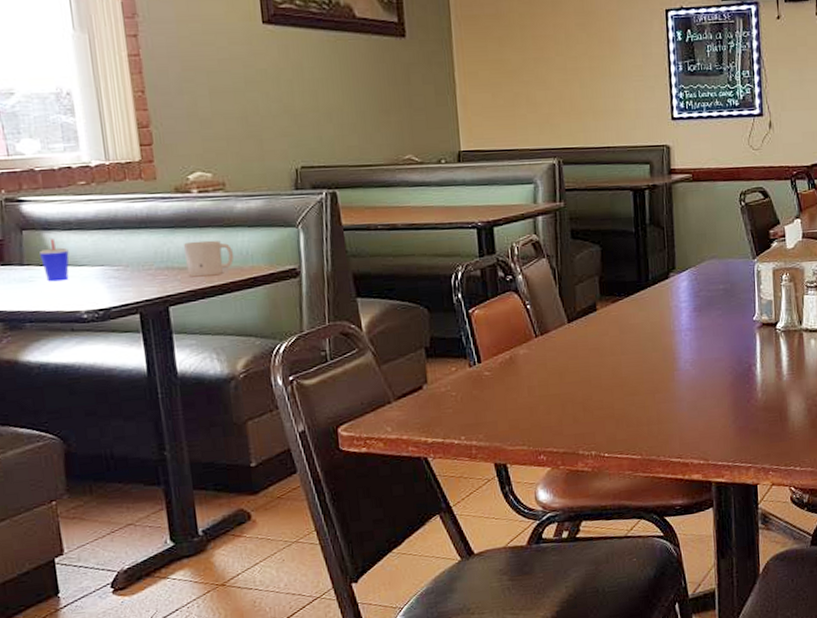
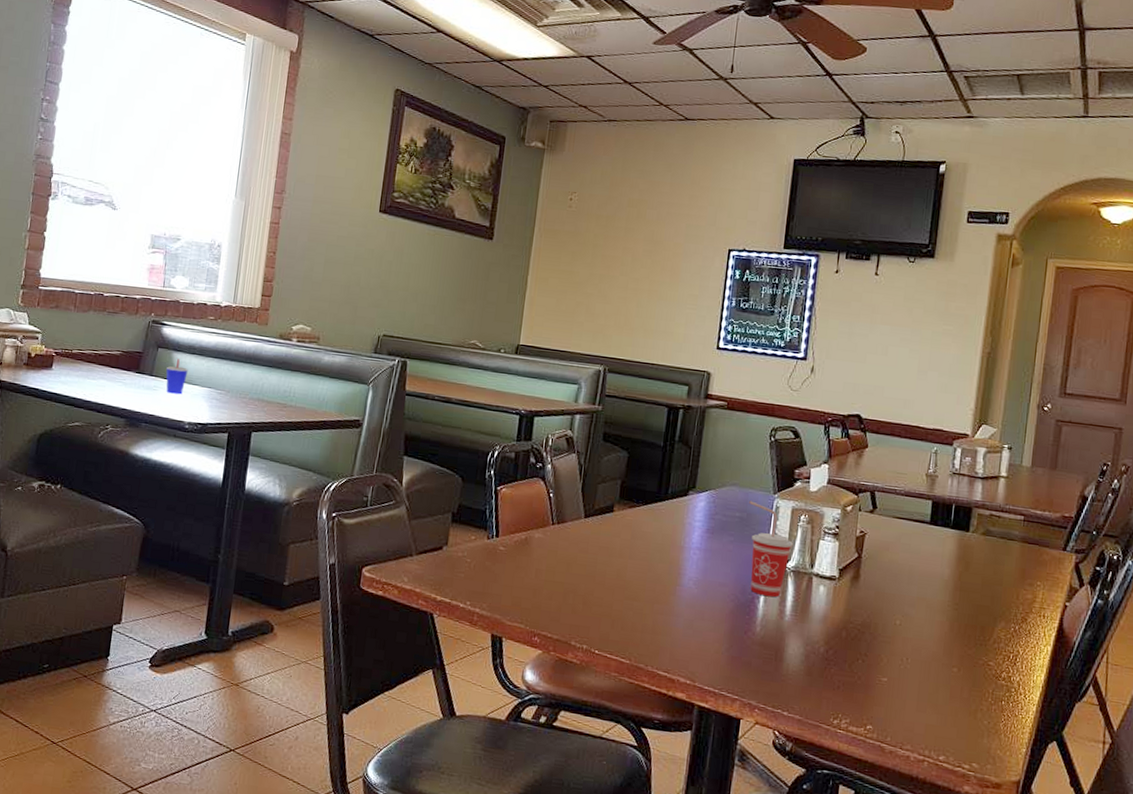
mug: present [183,240,234,278] -> none [273,381,313,414]
beverage cup: none [730,270,779,362] -> present [749,501,793,598]

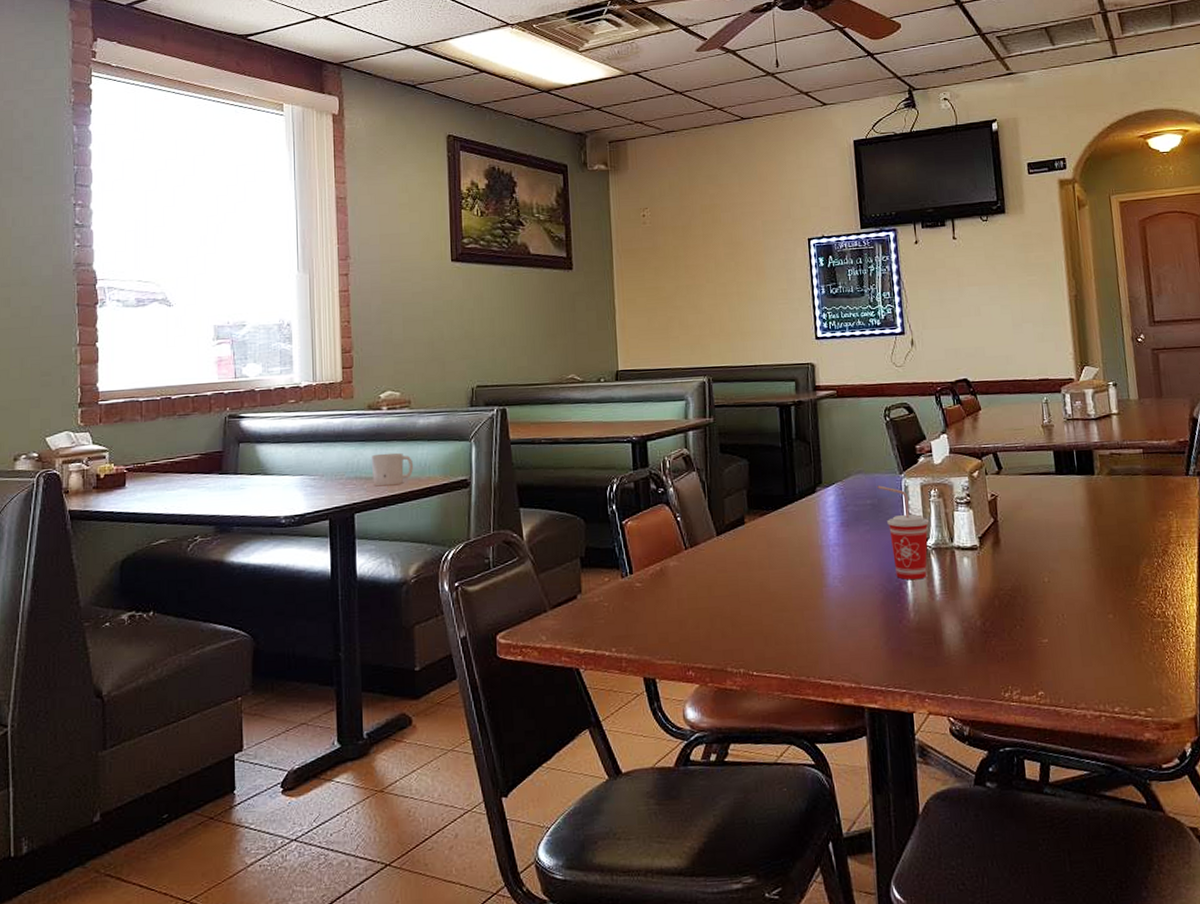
beverage cup: present [166,359,188,395] -> none [252,451,275,490]
mug: none [273,381,313,414] -> present [371,452,413,487]

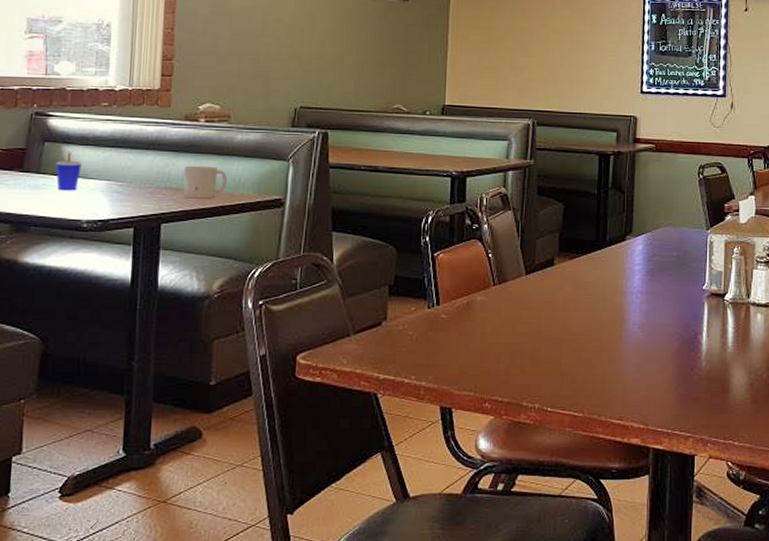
beverage cup: none [252,451,275,490] -> present [56,152,82,191]
beverage cup: present [877,485,929,580] -> none [684,239,729,331]

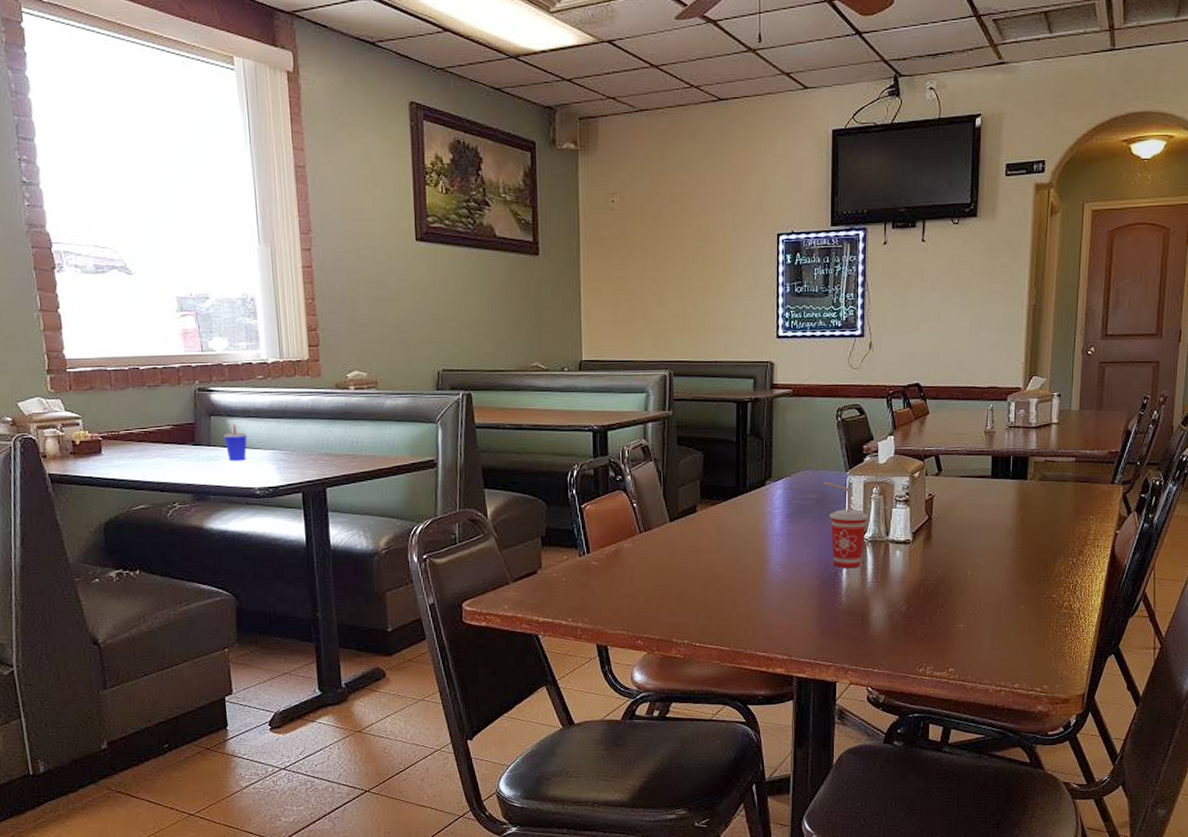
mug: present [183,165,227,200] -> none [340,431,381,464]
beverage cup: none [684,239,729,331] -> present [823,481,868,569]

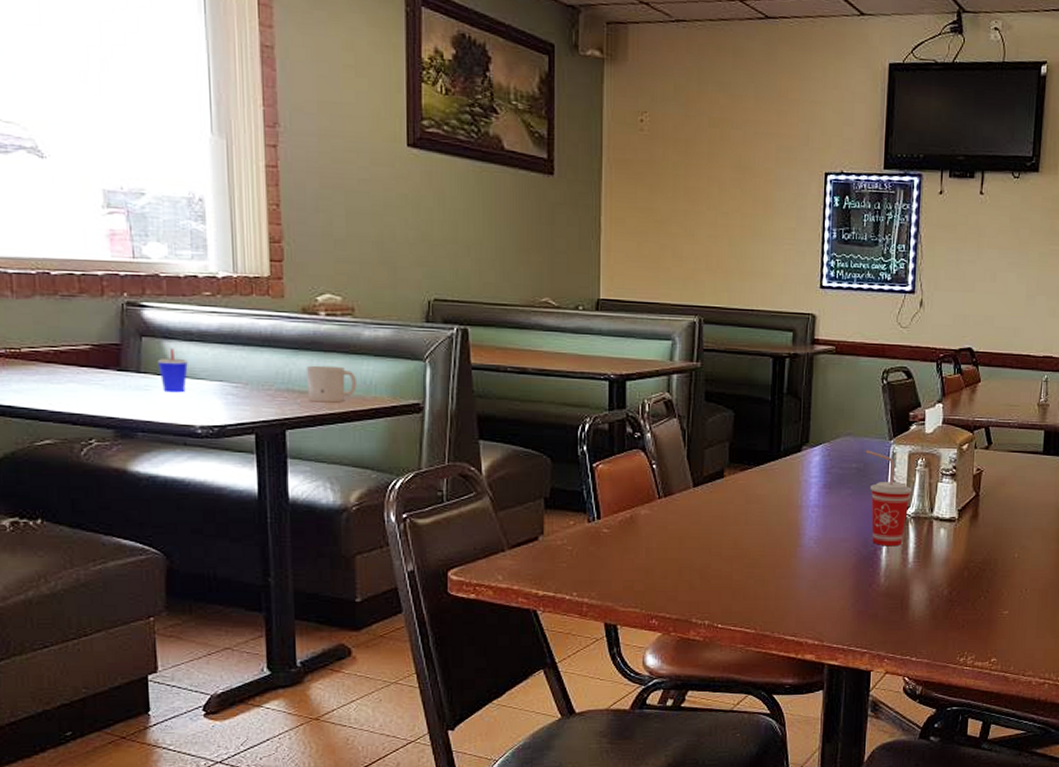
mug: none [340,431,381,464] -> present [305,365,356,404]

